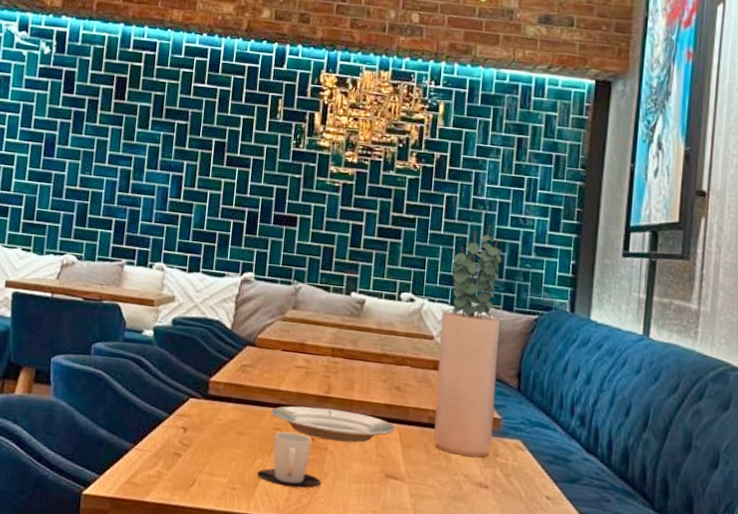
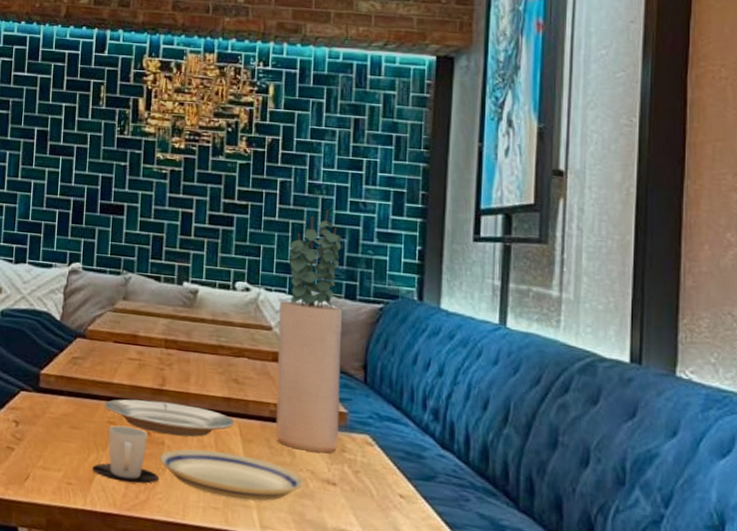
plate: none [323,454,458,504] -> present [160,449,303,501]

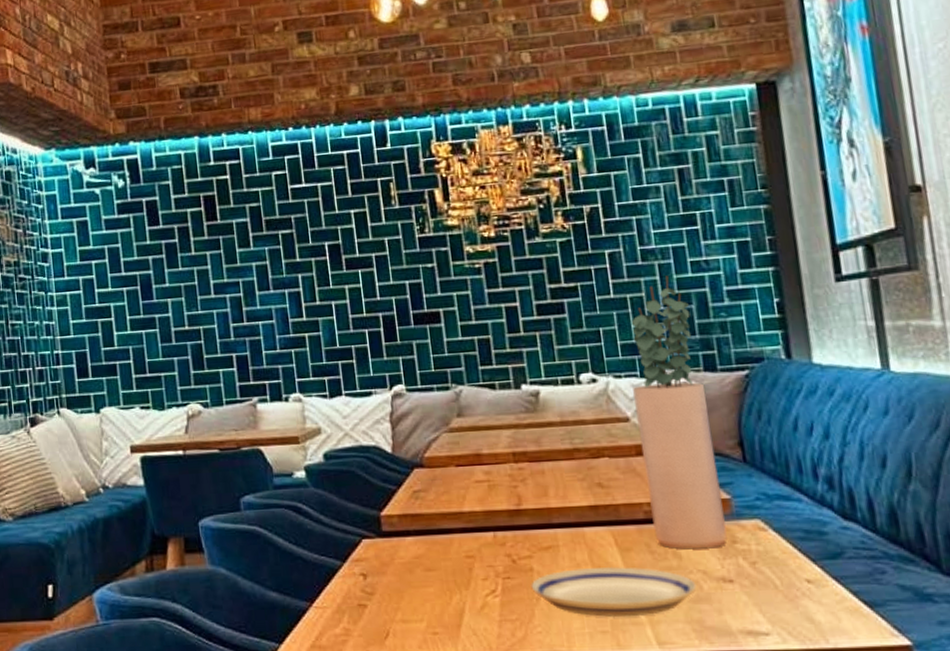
cup: present [92,425,159,484] -> none [458,558,534,621]
plate: present [105,399,235,437] -> none [458,522,608,559]

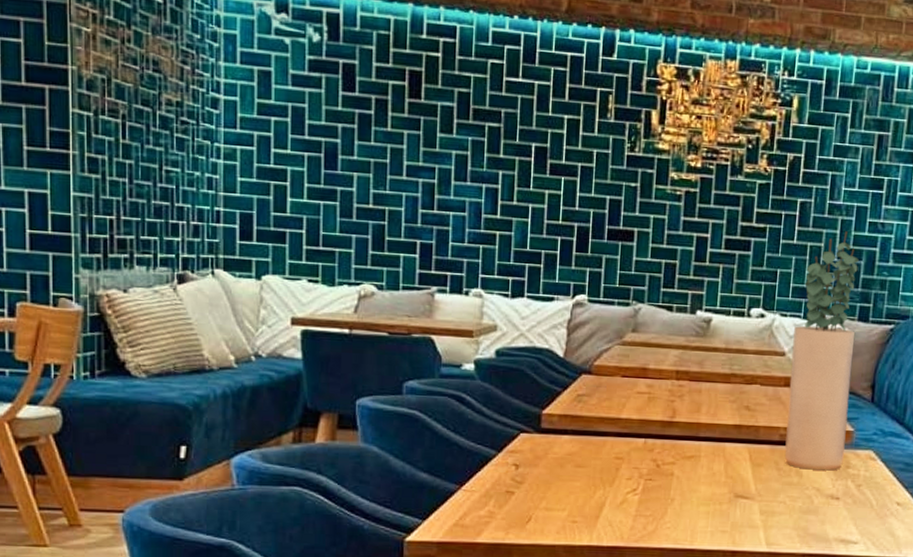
plate: present [531,566,696,618] -> none [669,477,809,521]

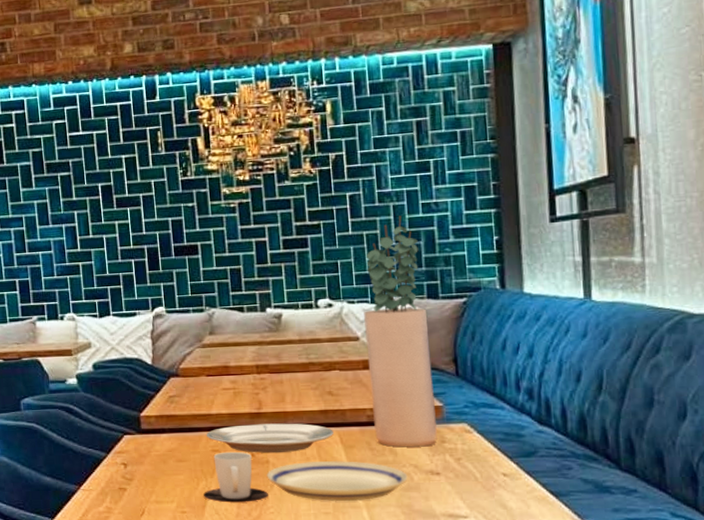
cup: none [599,461,667,516] -> present [203,452,268,503]
plate: none [612,433,745,466] -> present [206,423,335,453]
plate: none [669,477,809,521] -> present [266,460,408,502]

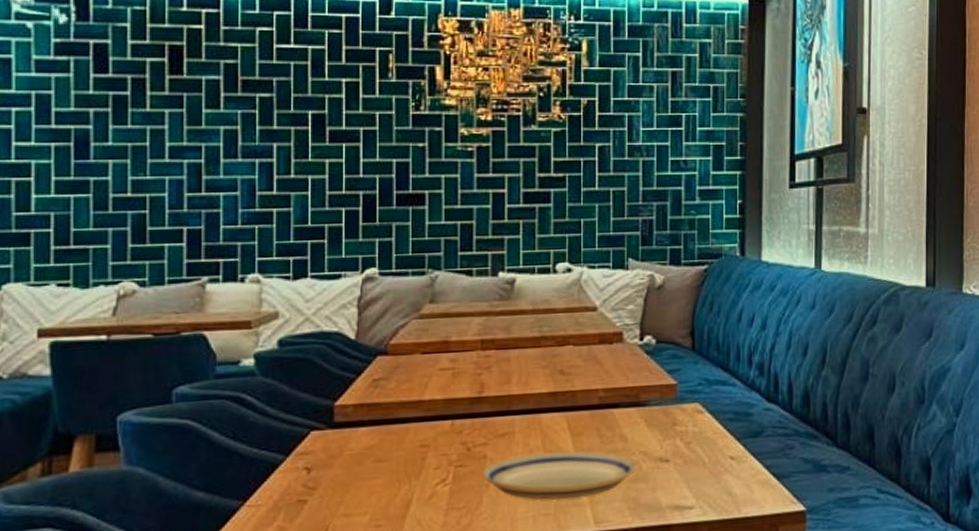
cup: present [203,452,268,503] -> none [405,446,482,511]
plate: present [206,423,335,453] -> none [415,408,563,447]
vase: present [364,216,437,448] -> none [604,172,669,433]

